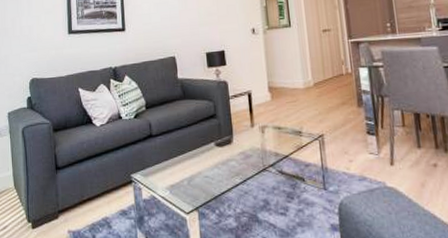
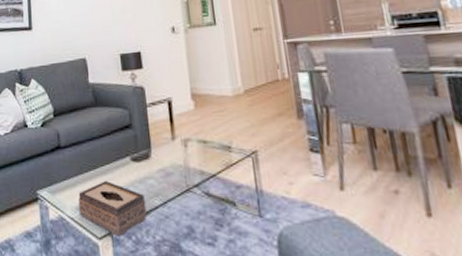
tissue box: none [168,164,229,212] -> present [78,181,147,238]

